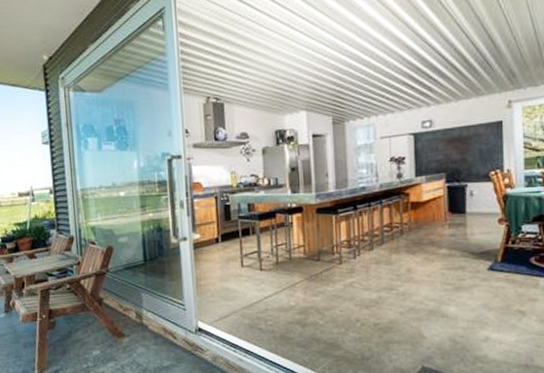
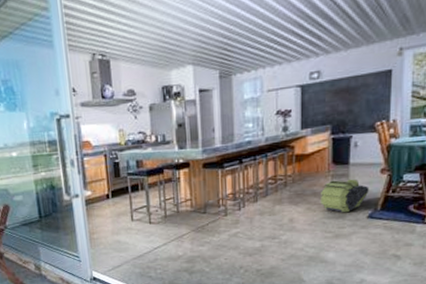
backpack: none [437,228,488,264] -> present [320,179,369,213]

